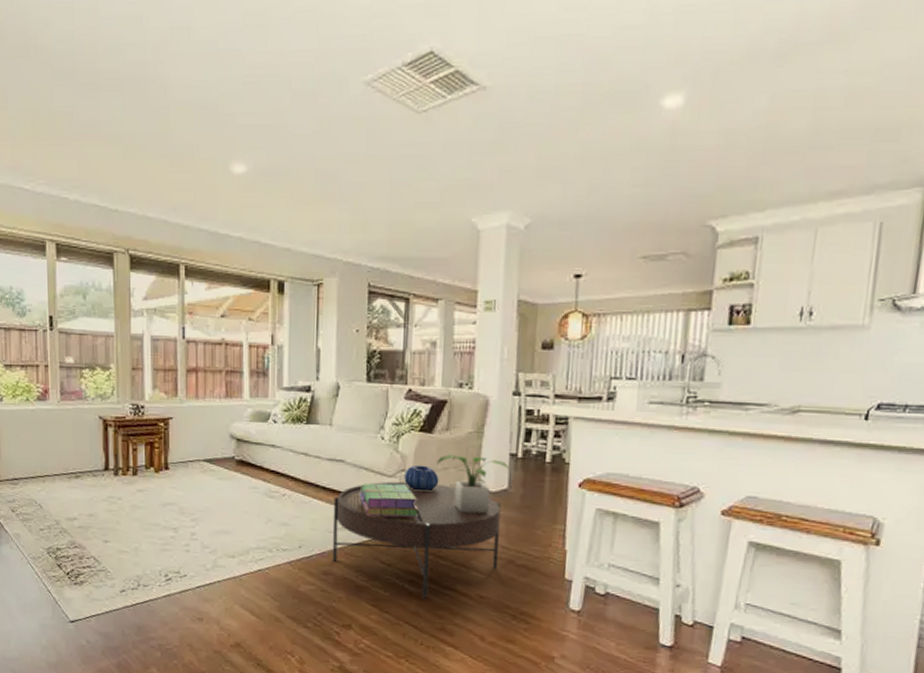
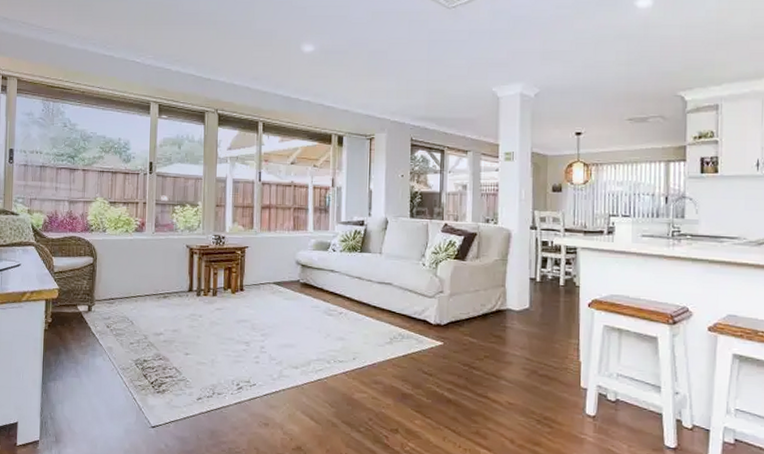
coffee table: present [332,481,501,599] -> none [382,301,524,405]
stack of books: present [358,483,419,517] -> none [404,303,455,333]
decorative bowl: present [404,464,439,492] -> none [442,287,472,310]
potted plant: present [437,454,510,514] -> none [469,278,530,330]

